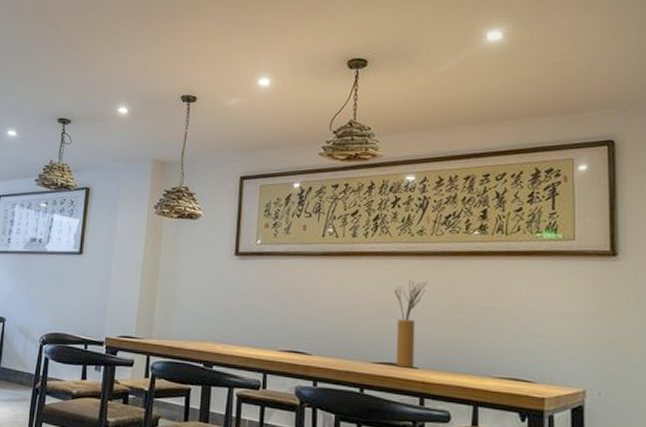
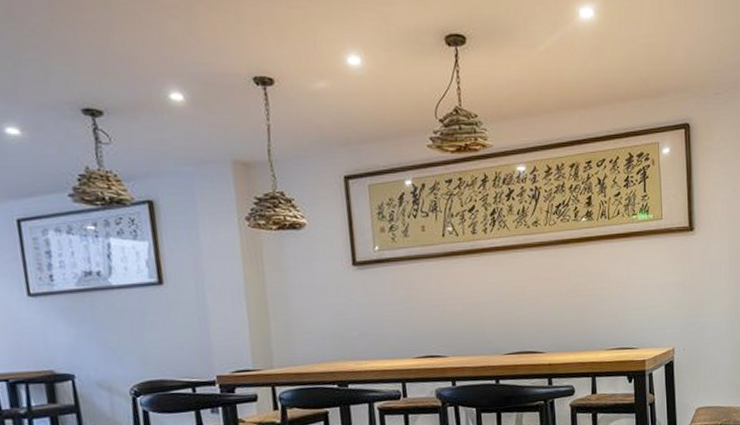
vase: present [394,280,427,368] -> none [517,271,545,355]

